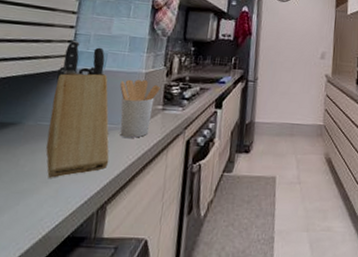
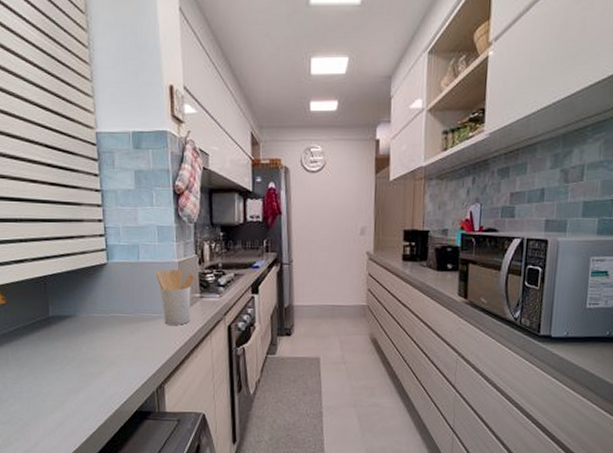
knife block: present [46,41,110,178] -> none [96,235,159,363]

